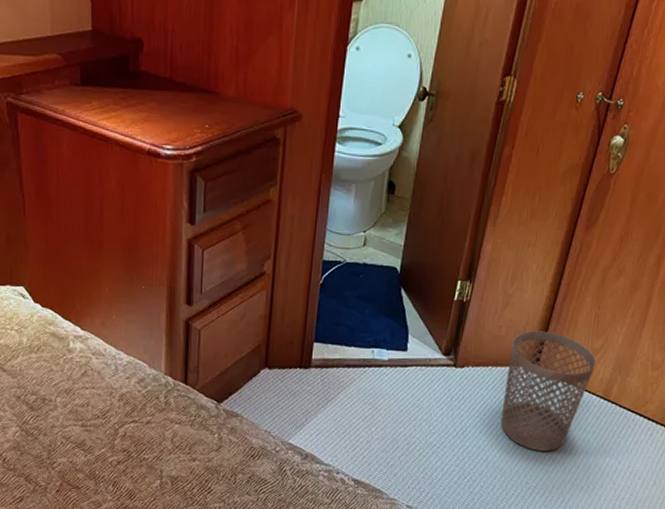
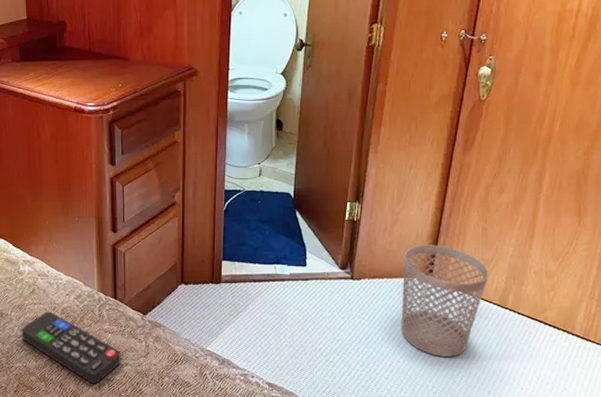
remote control: none [67,397,189,482] -> present [21,311,121,384]

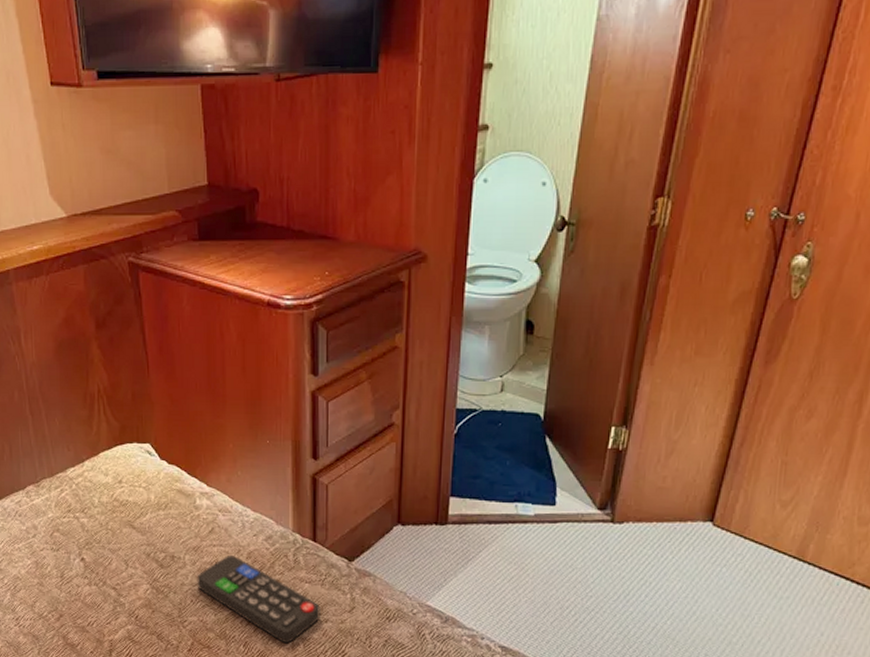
wastebasket: present [401,245,489,357] -> none [670,481,787,619]

